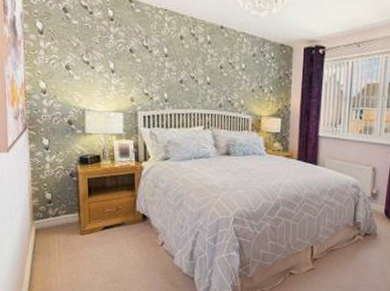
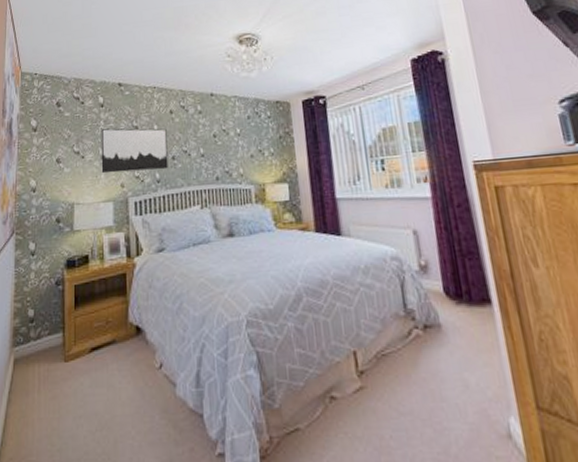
wall art: none [111,42,176,91] -> present [101,128,168,174]

